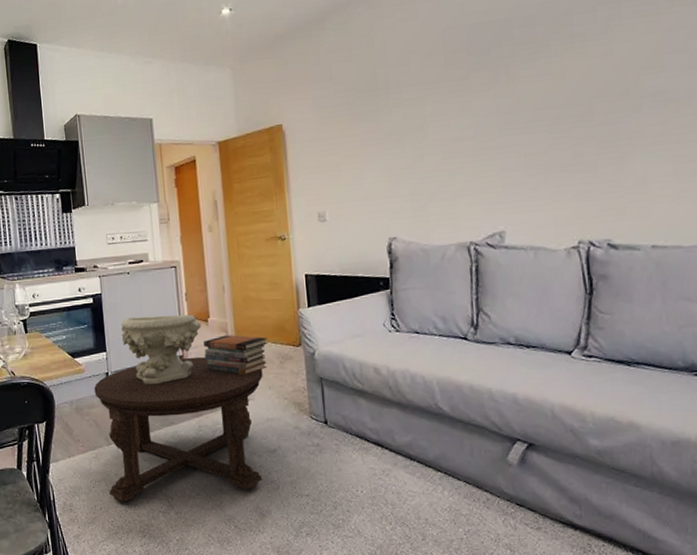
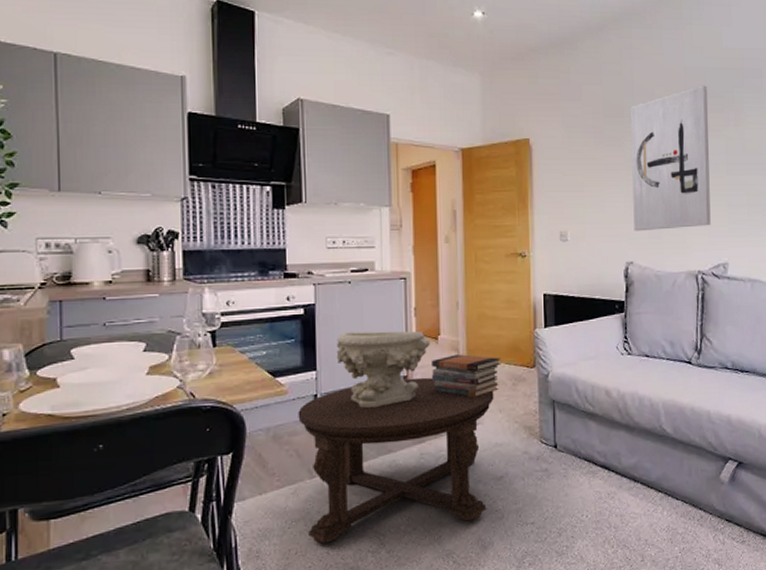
wall art: none [384,43,482,206] -> present [630,85,711,232]

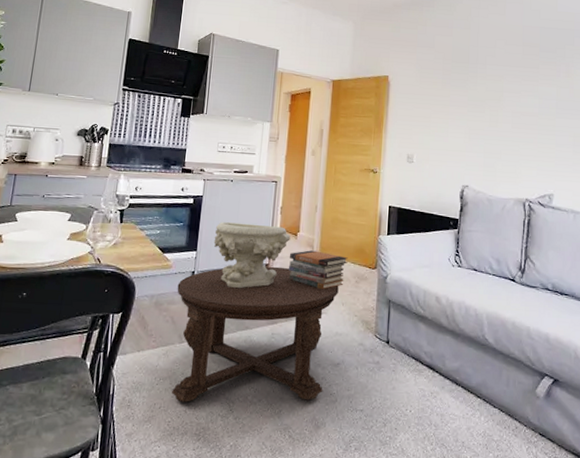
wall art: present [630,85,711,232] -> none [471,41,543,161]

